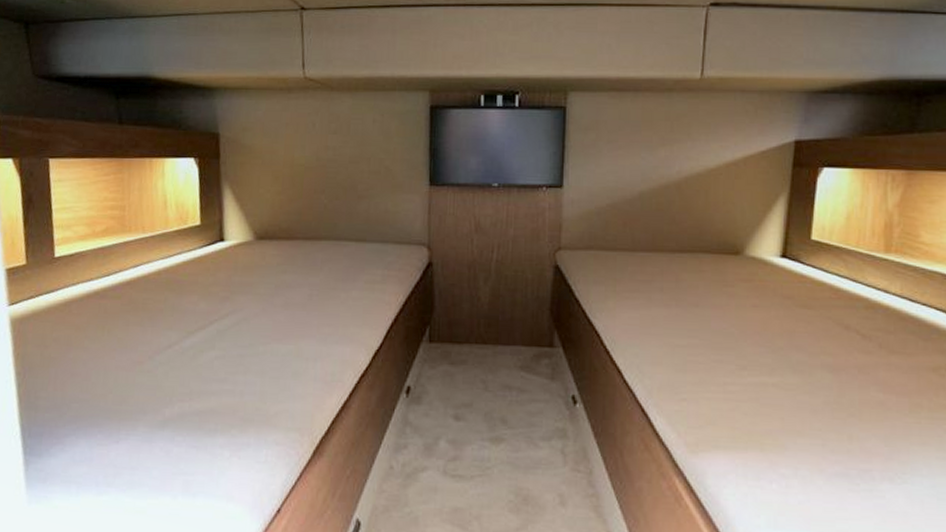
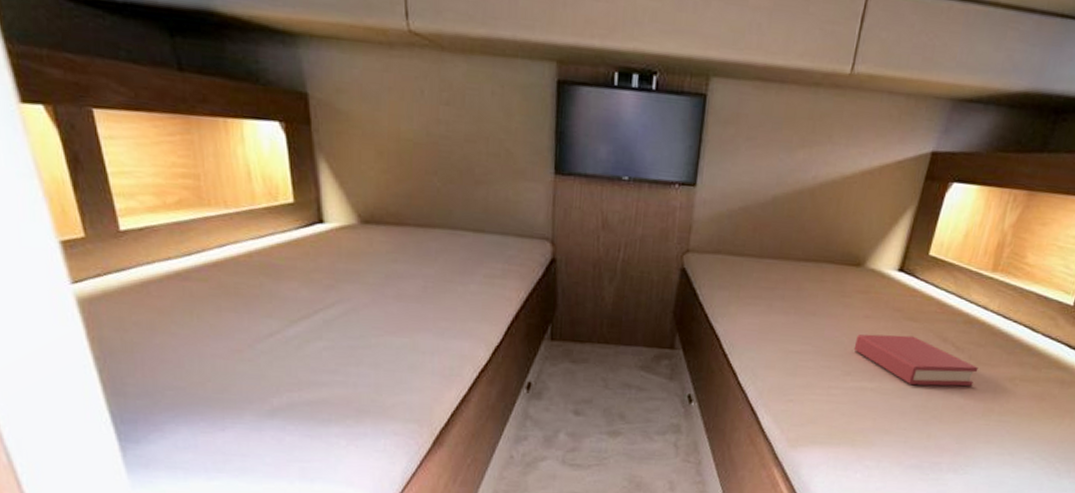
hardback book: none [746,324,893,379] -> present [853,334,979,387]

